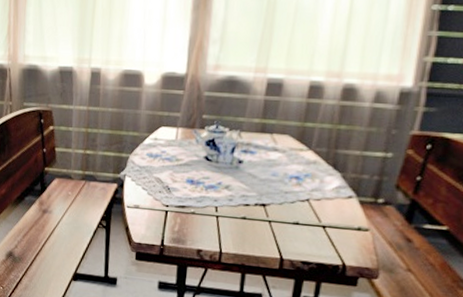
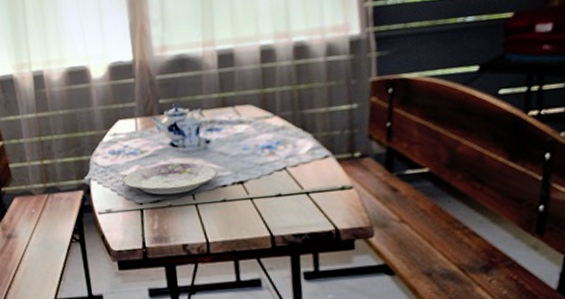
plate: none [154,173,244,204] -> present [122,162,218,195]

